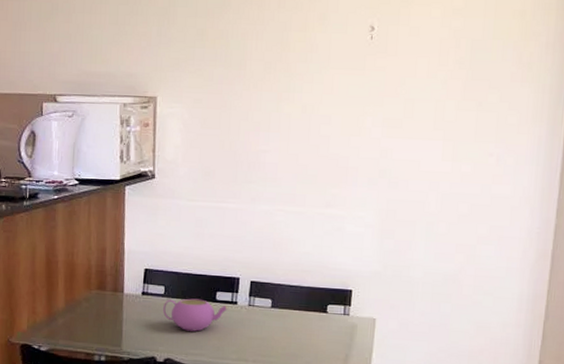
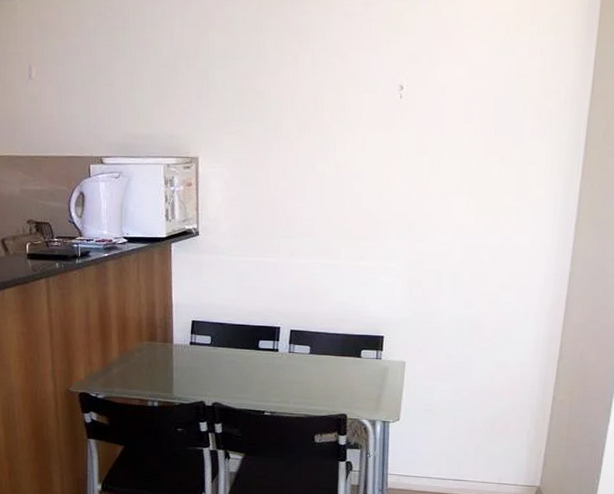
teapot: present [162,298,228,332] -> none [209,347,270,377]

